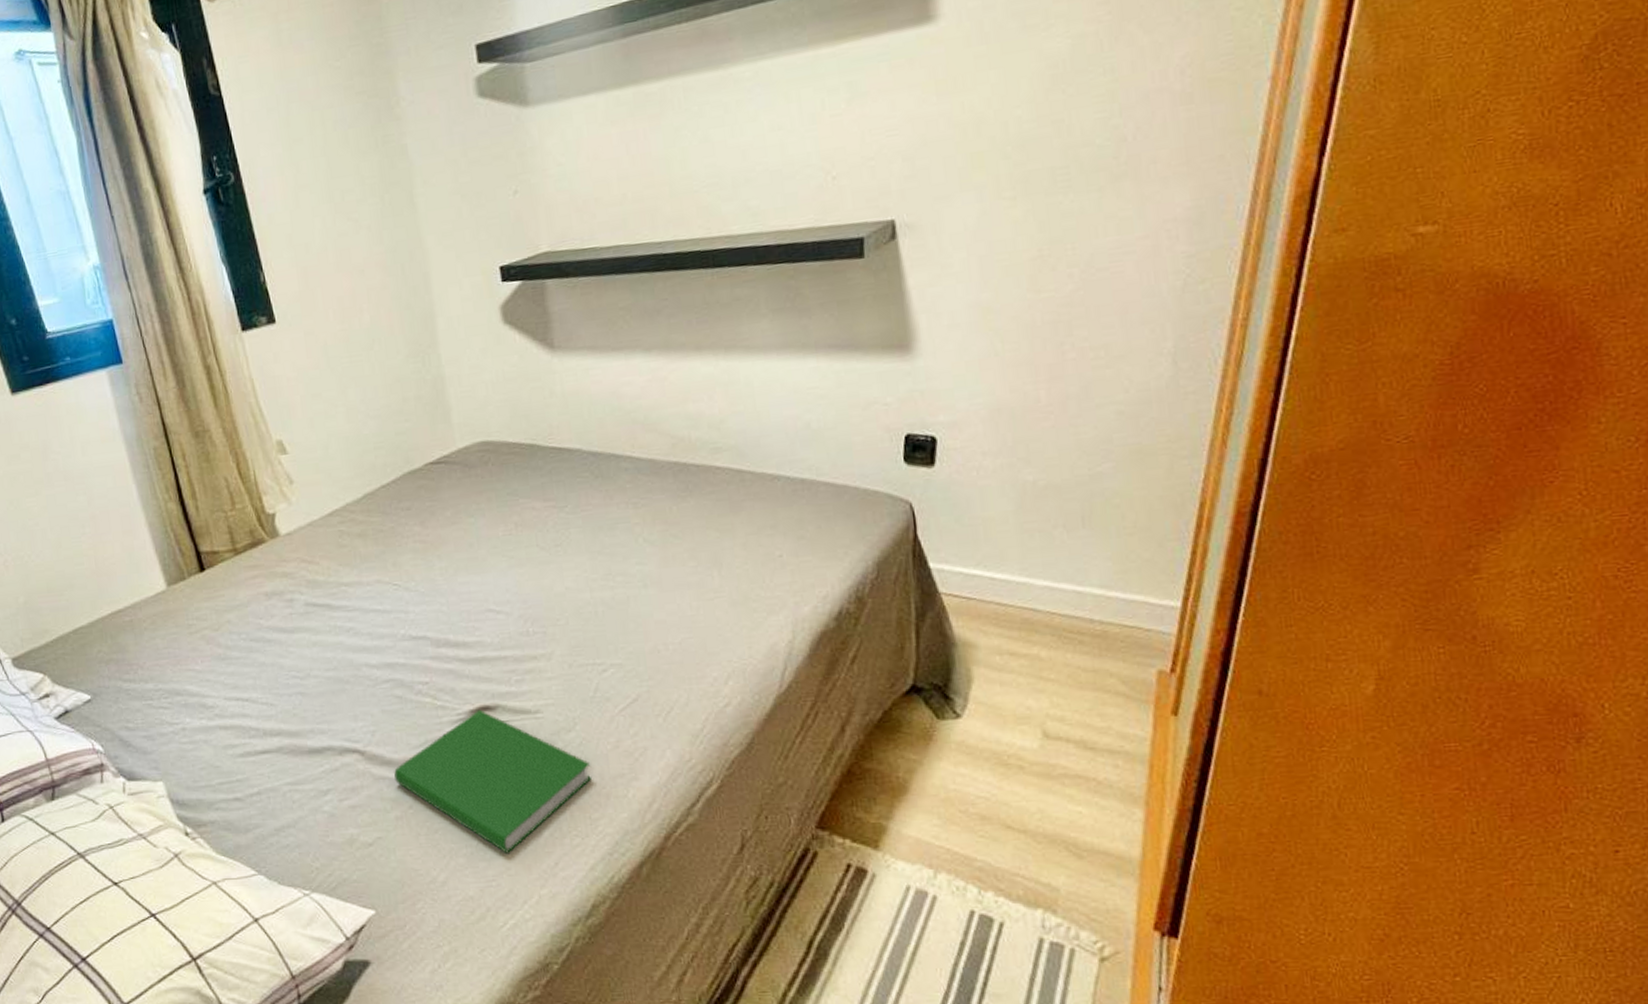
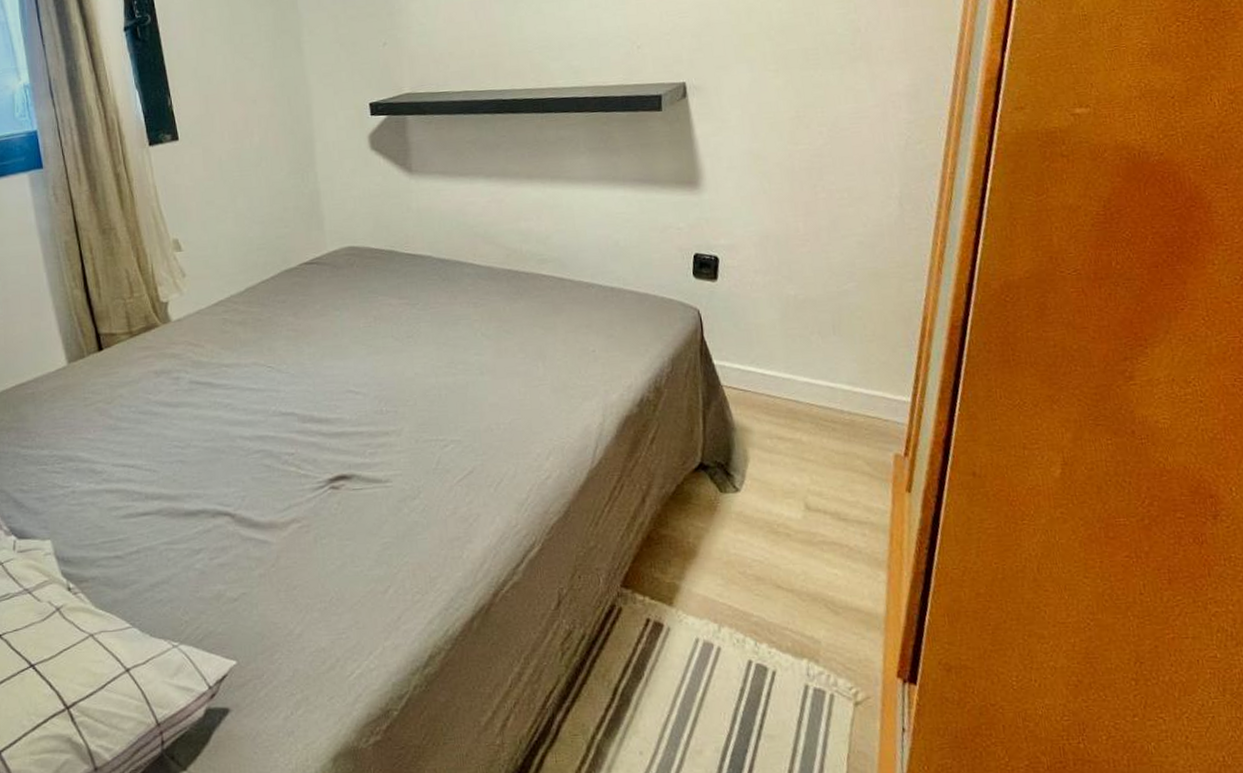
hardcover book: present [394,709,591,853] -> none [260,478,432,608]

